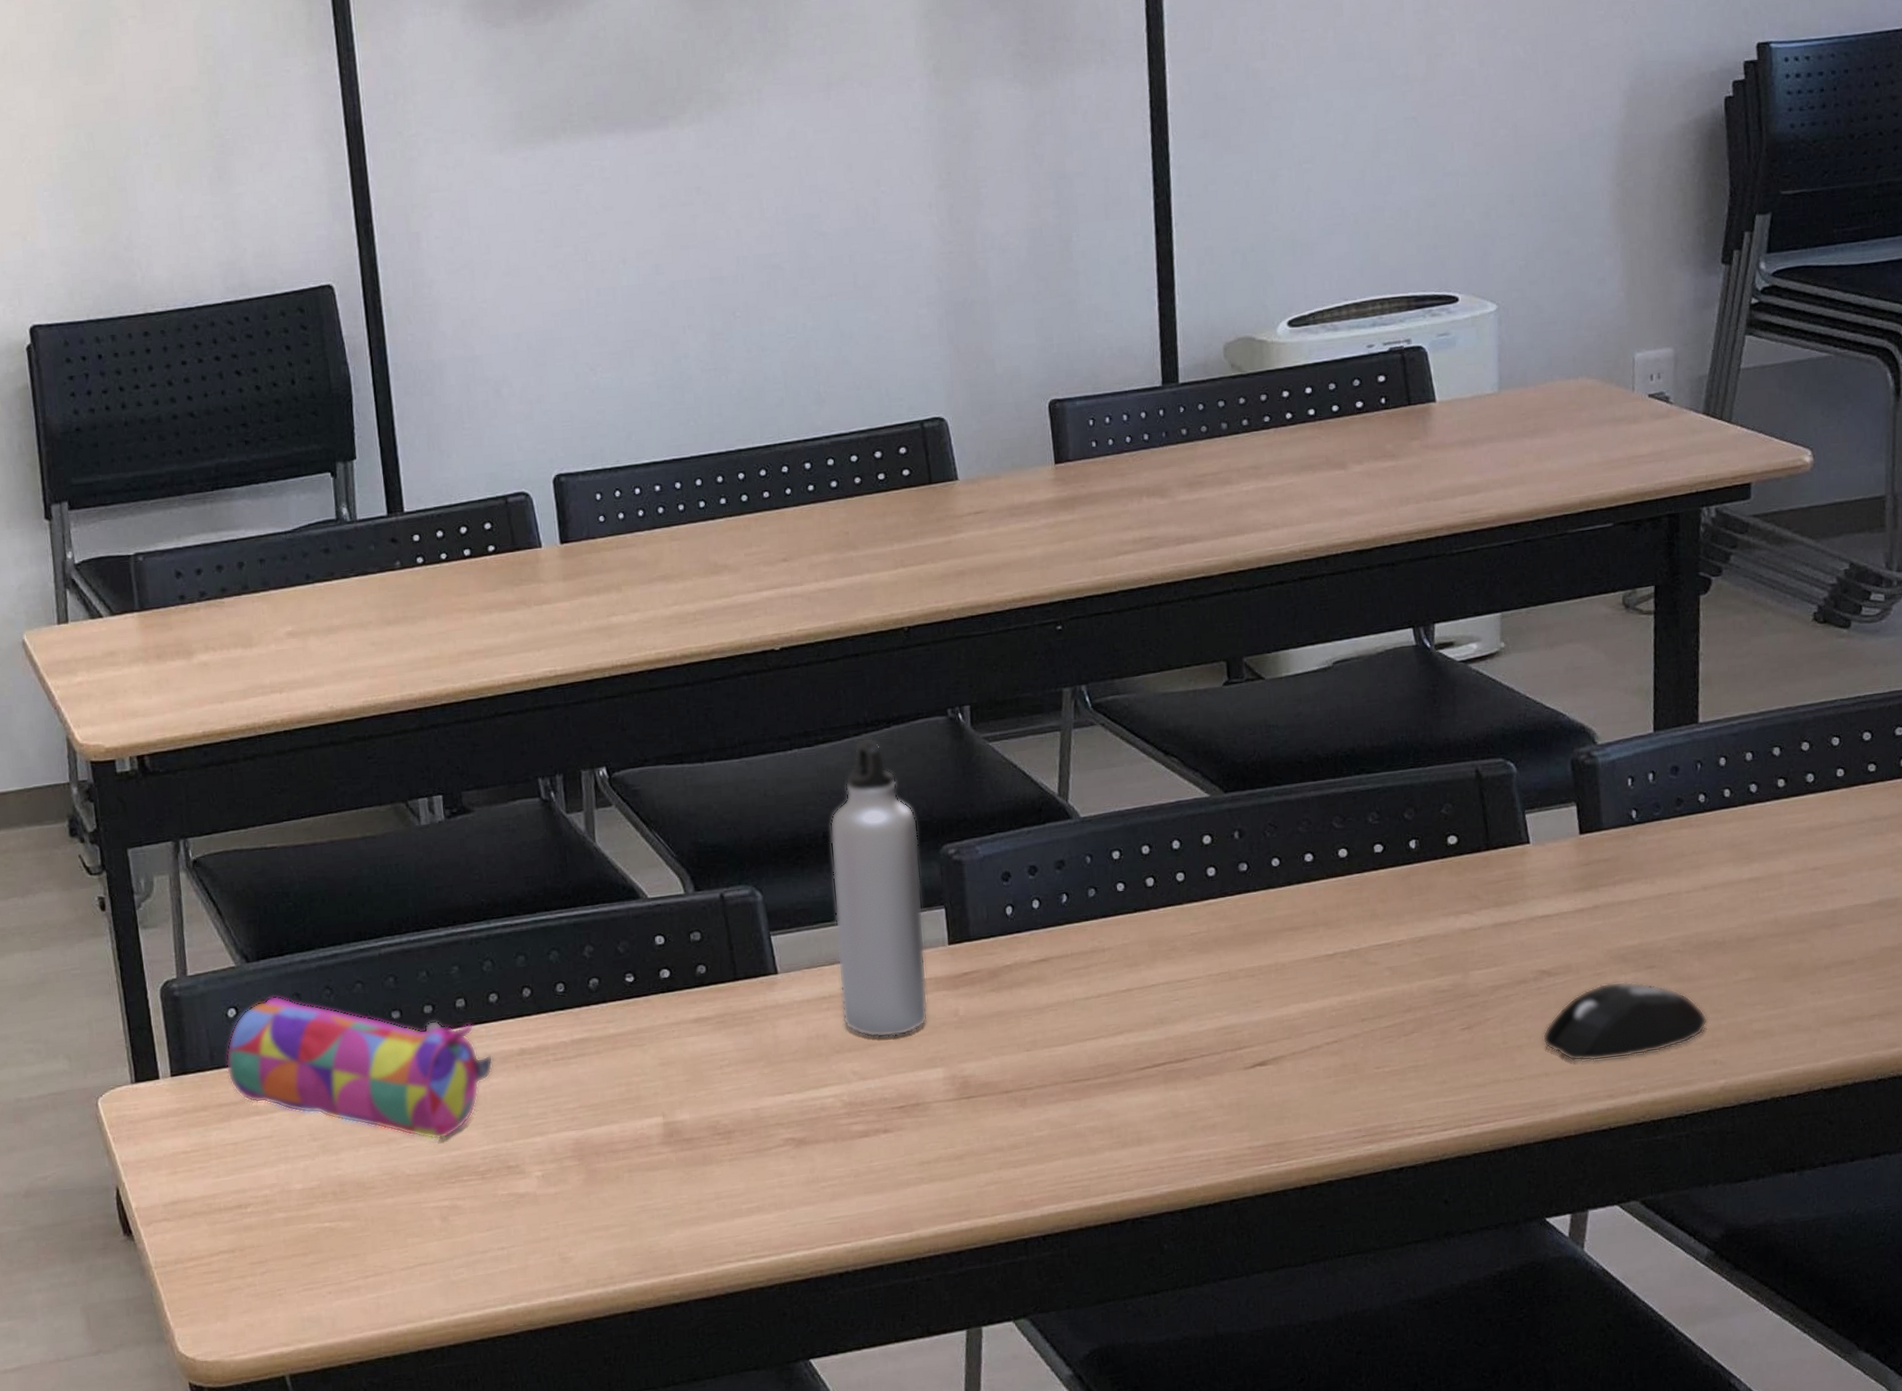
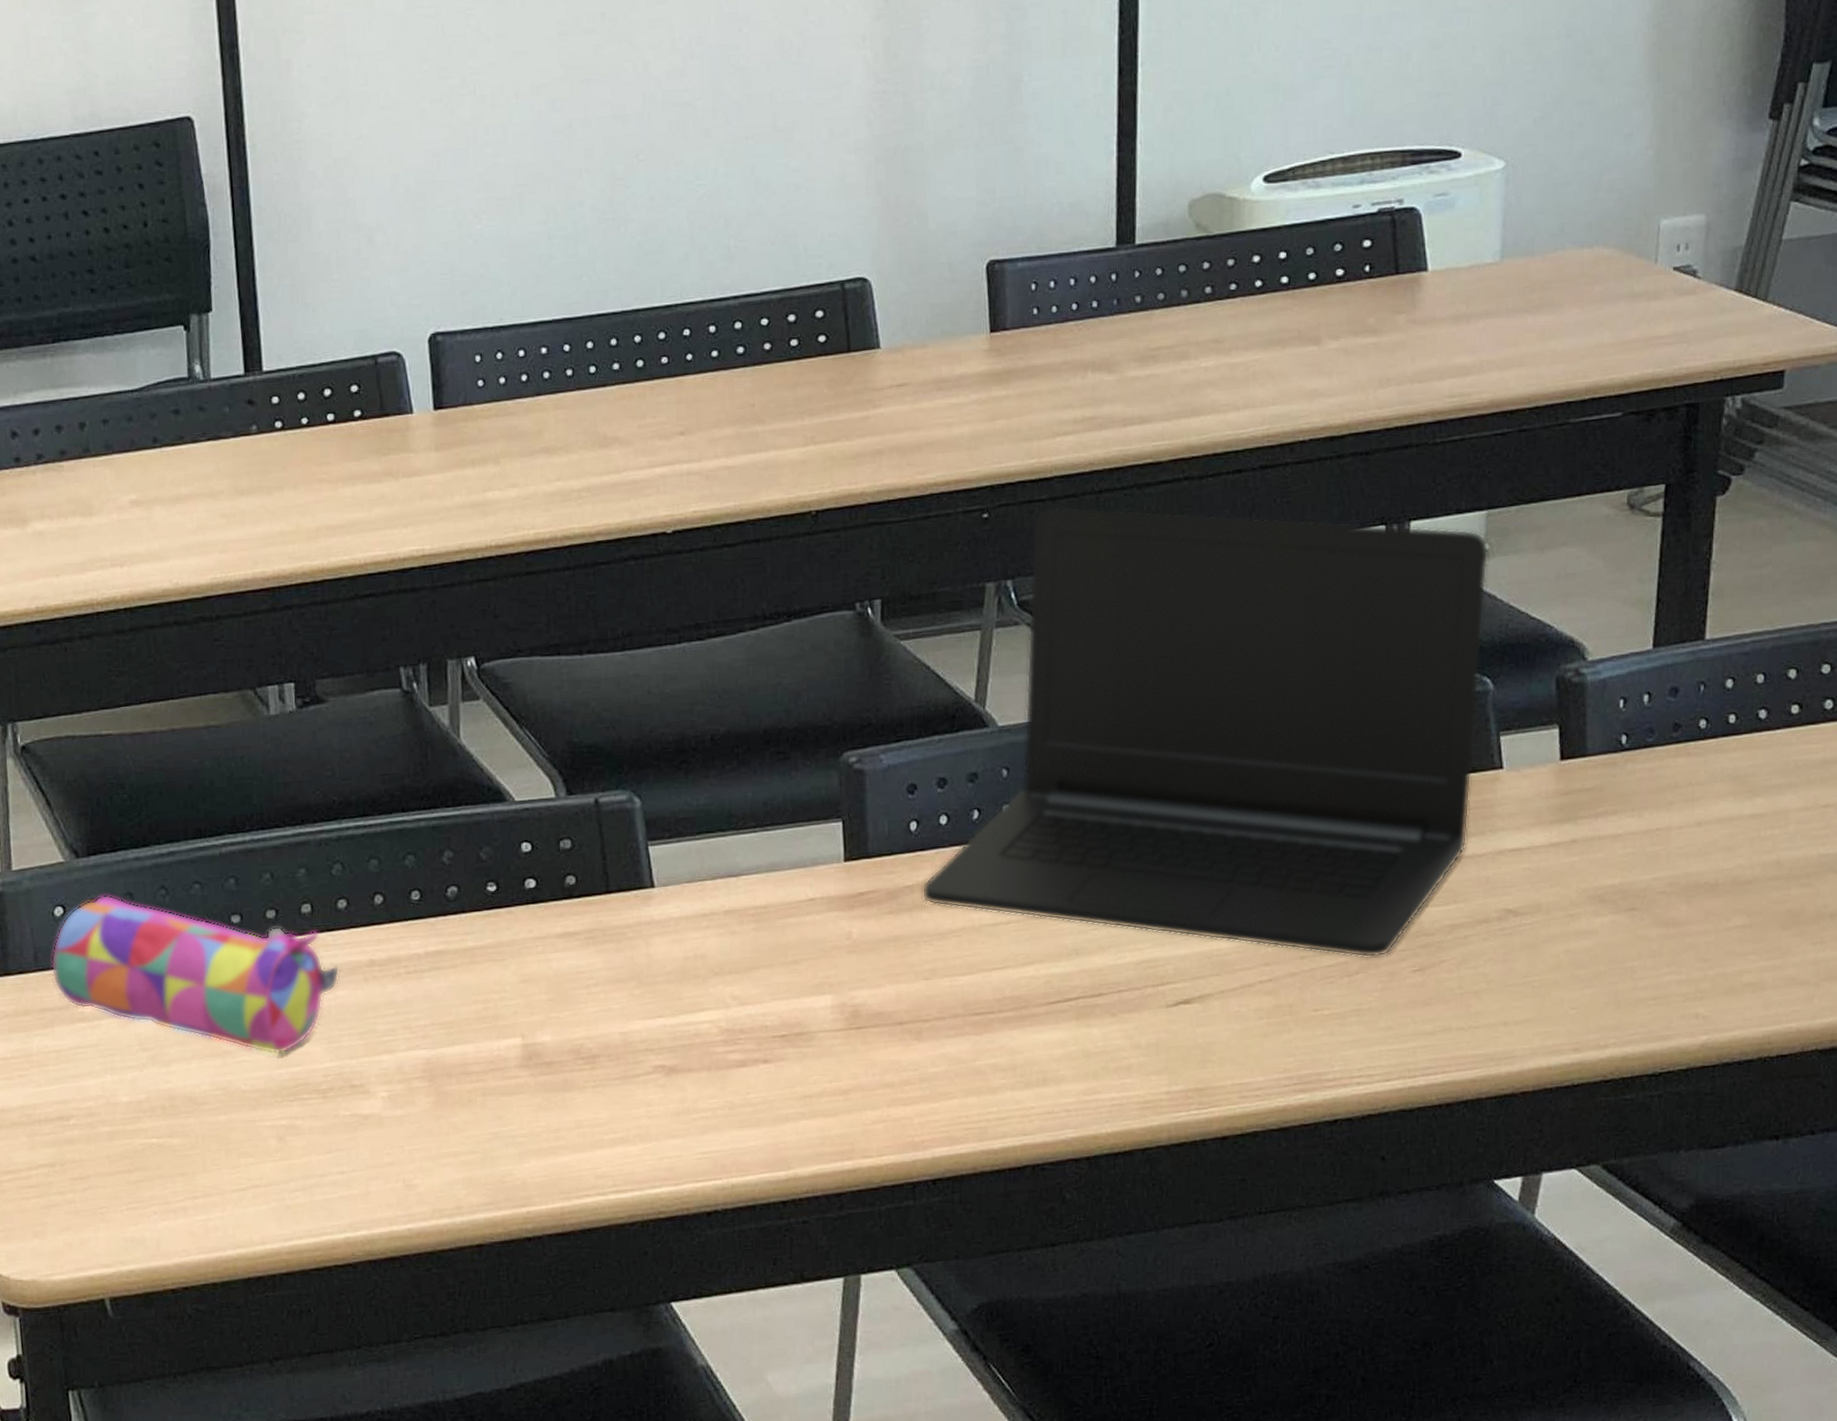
water bottle: present [830,737,928,1038] -> none [718,632,819,960]
laptop: none [1019,618,1505,1019] -> present [921,506,1490,958]
mouse: present [1542,981,1708,1062] -> none [1503,924,1693,1011]

